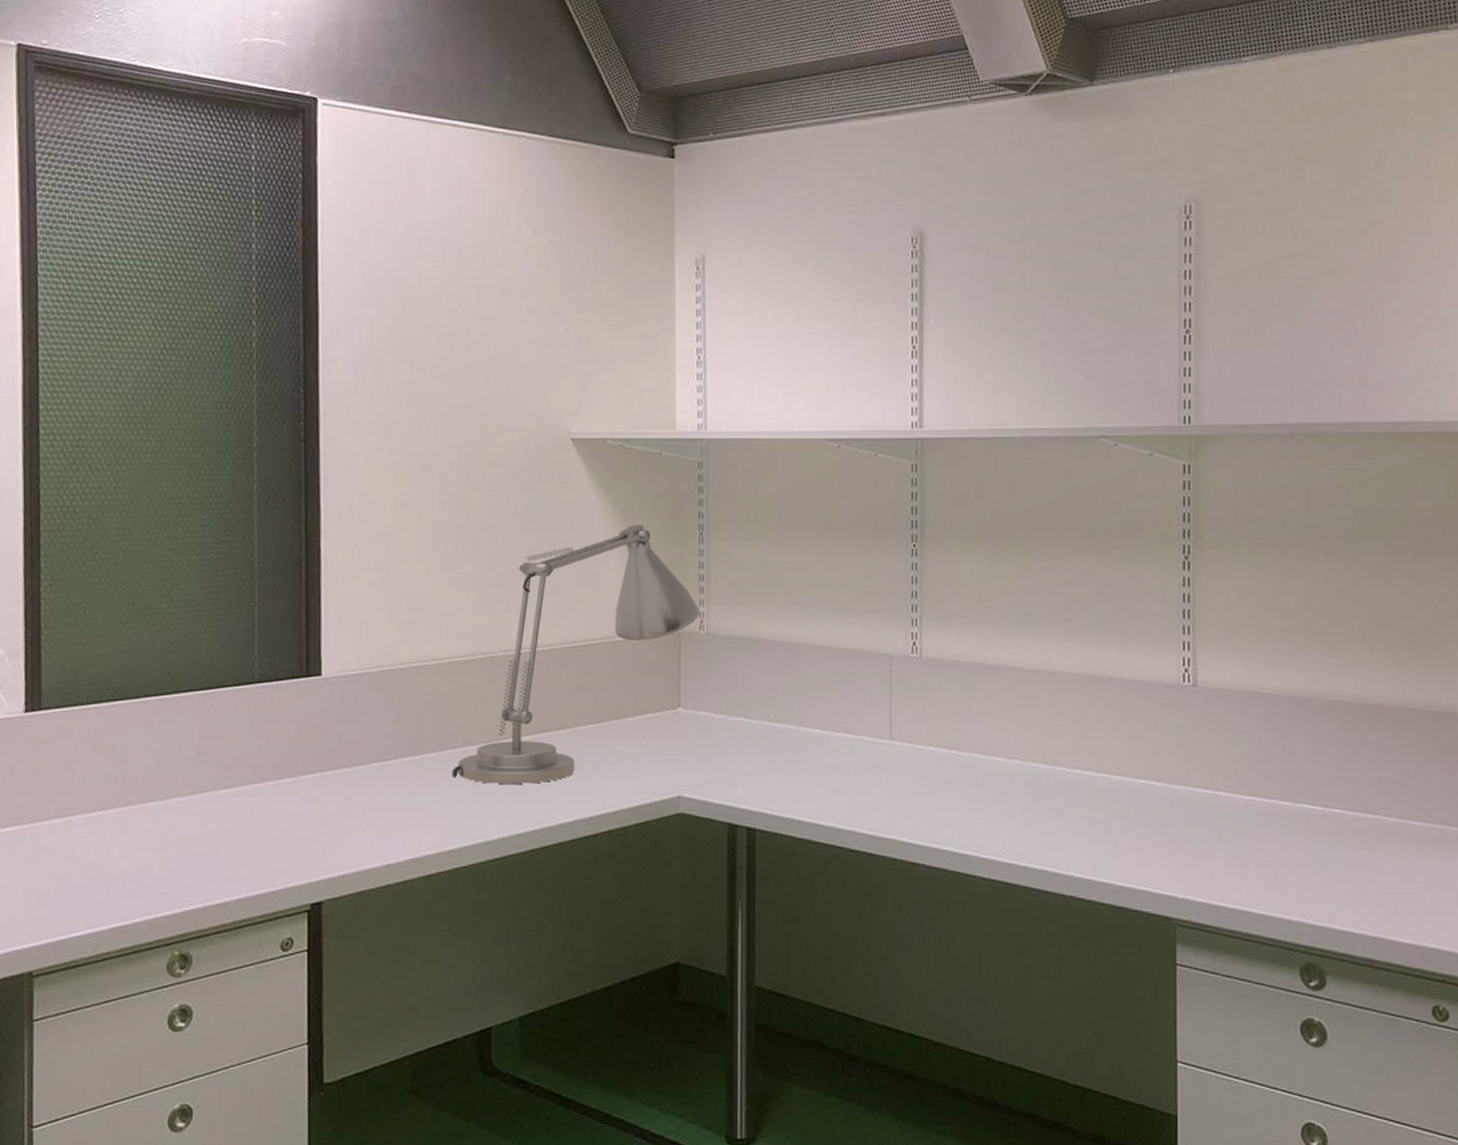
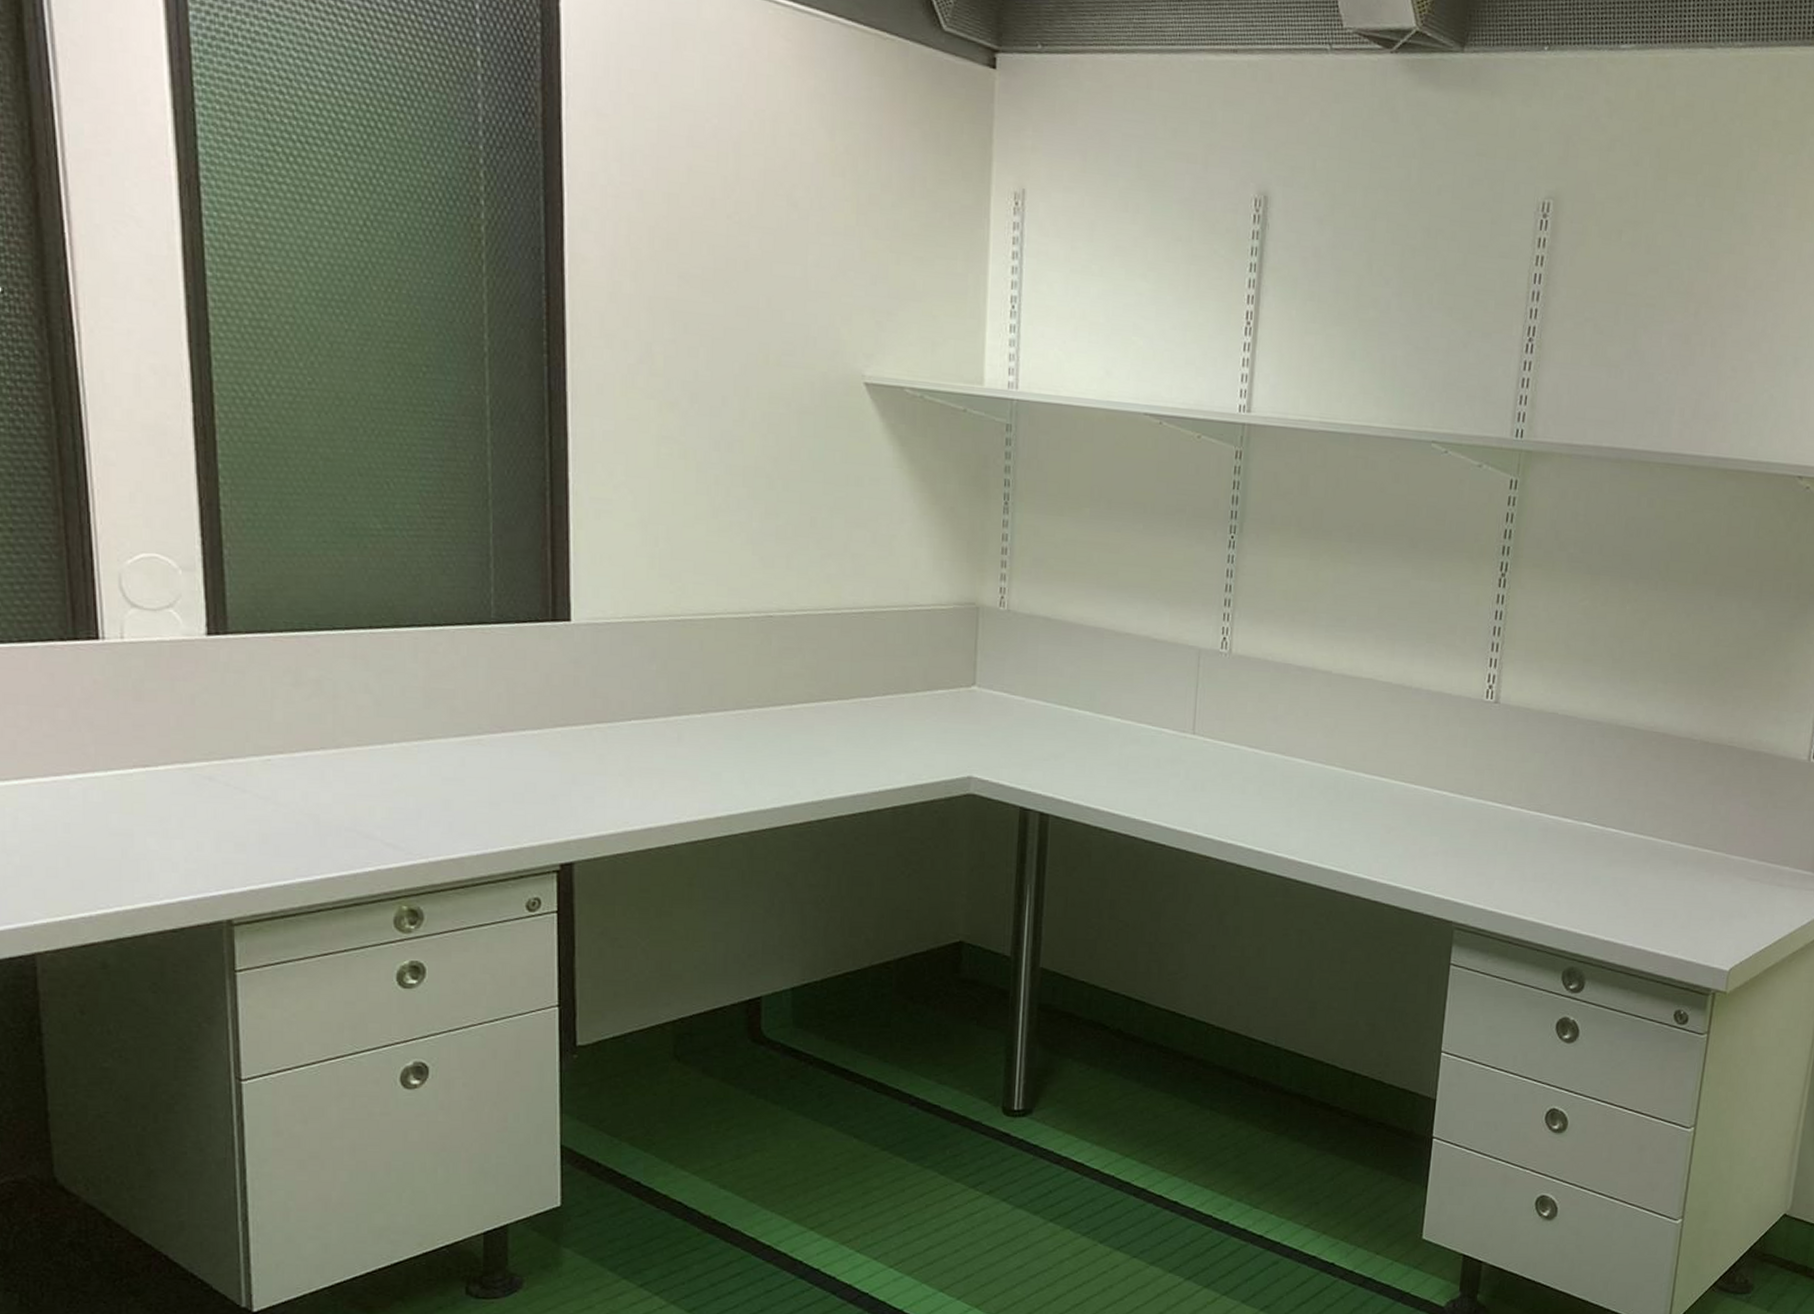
desk lamp: present [452,524,700,784] -> none [722,486,1001,754]

